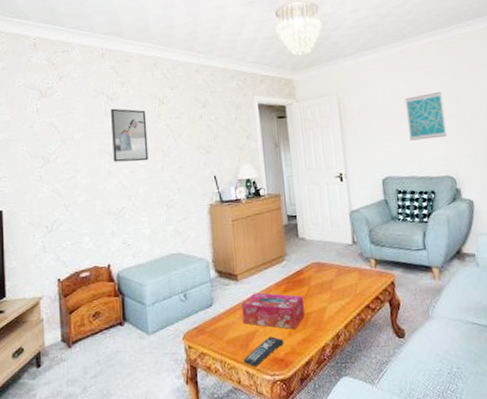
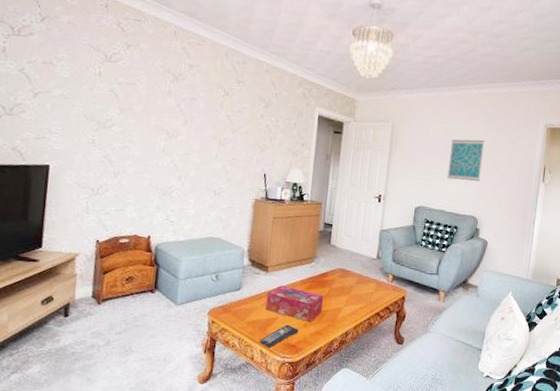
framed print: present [110,108,149,162] -> none [169,88,210,147]

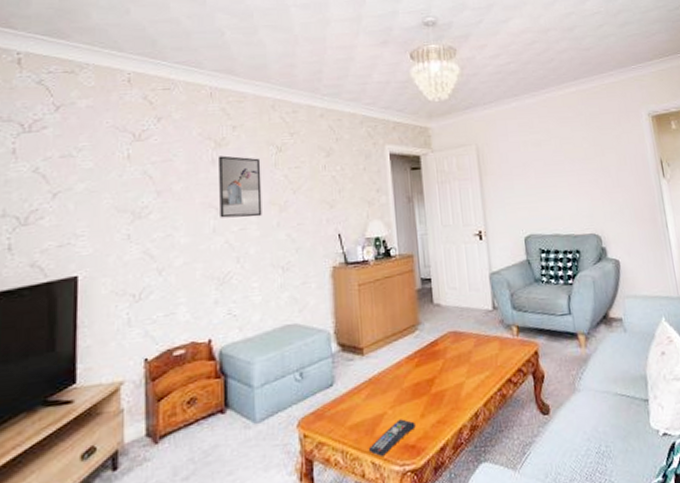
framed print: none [169,88,210,147] -> present [217,155,262,218]
tissue box: present [265,285,323,322] -> none [367,368,439,410]
wall art: present [447,139,485,181] -> none [547,143,592,196]

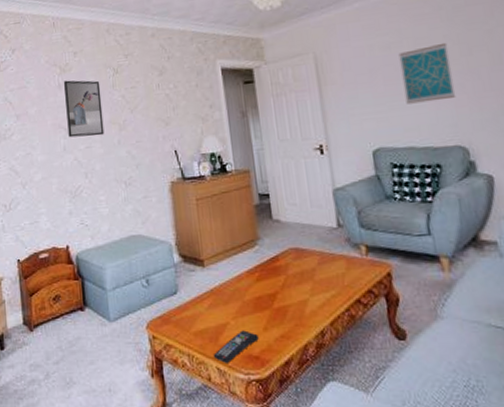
wall art: none [547,143,592,196] -> present [399,42,457,104]

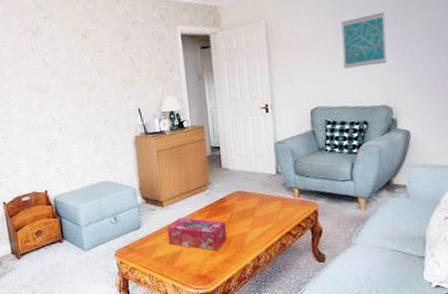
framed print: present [63,80,105,138] -> none [36,44,75,97]
tissue box: none [209,280,282,323] -> present [167,218,227,250]
remote control: present [212,330,259,363] -> none [169,256,207,281]

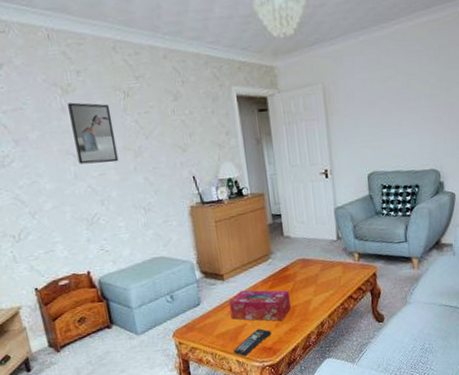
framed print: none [36,44,75,97] -> present [67,102,119,165]
remote control: none [169,256,207,281] -> present [233,328,272,356]
wall art: present [341,12,388,69] -> none [394,79,435,134]

